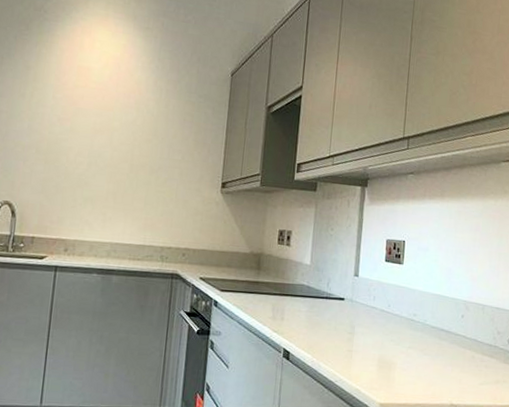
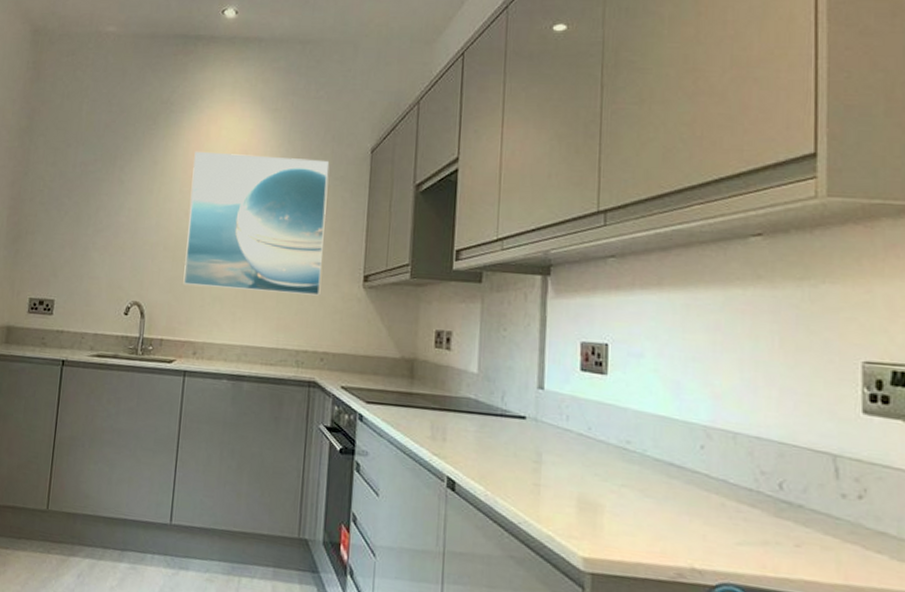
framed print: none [55,60,195,199] -> present [183,151,329,296]

